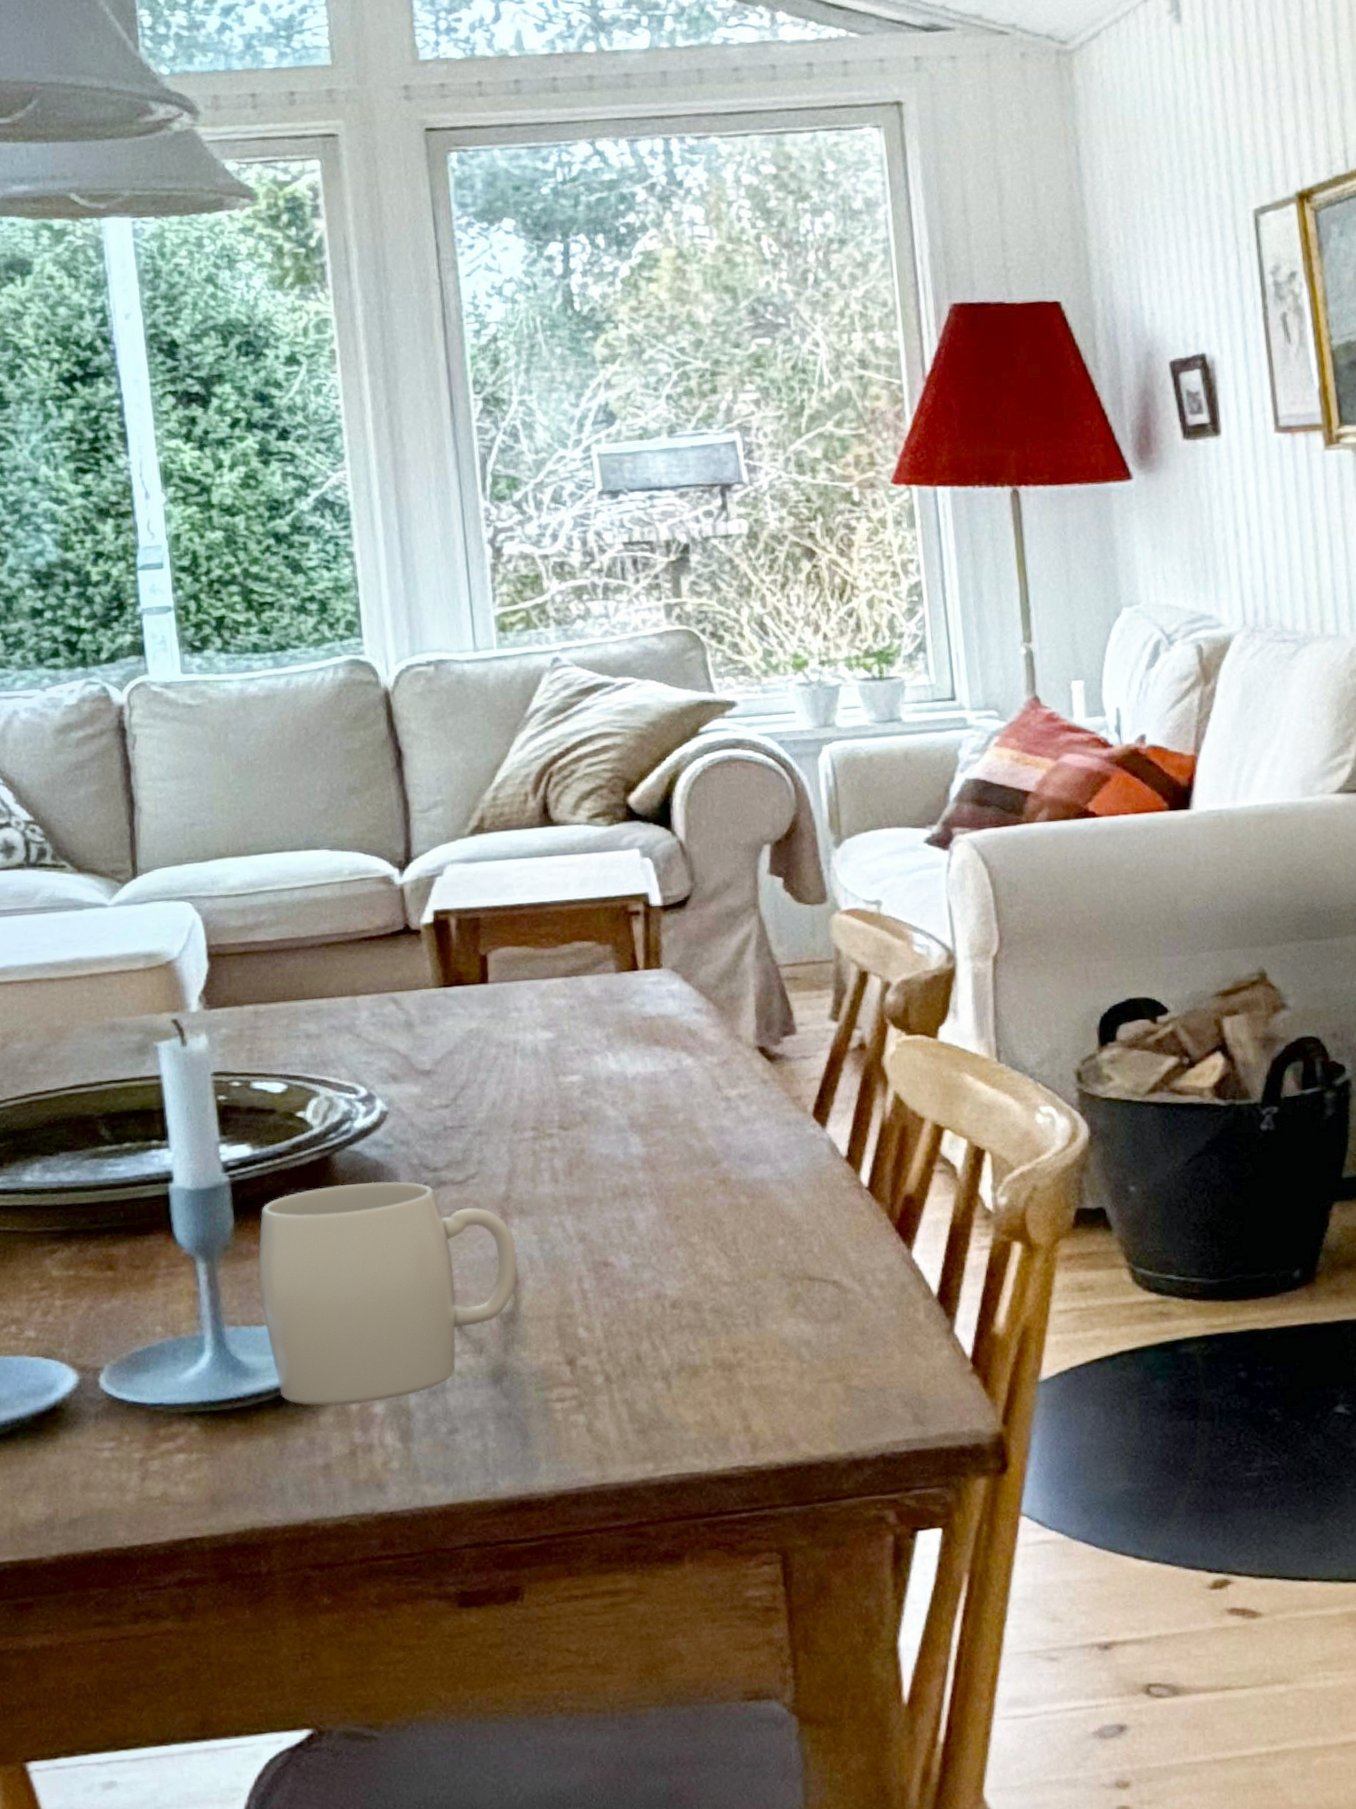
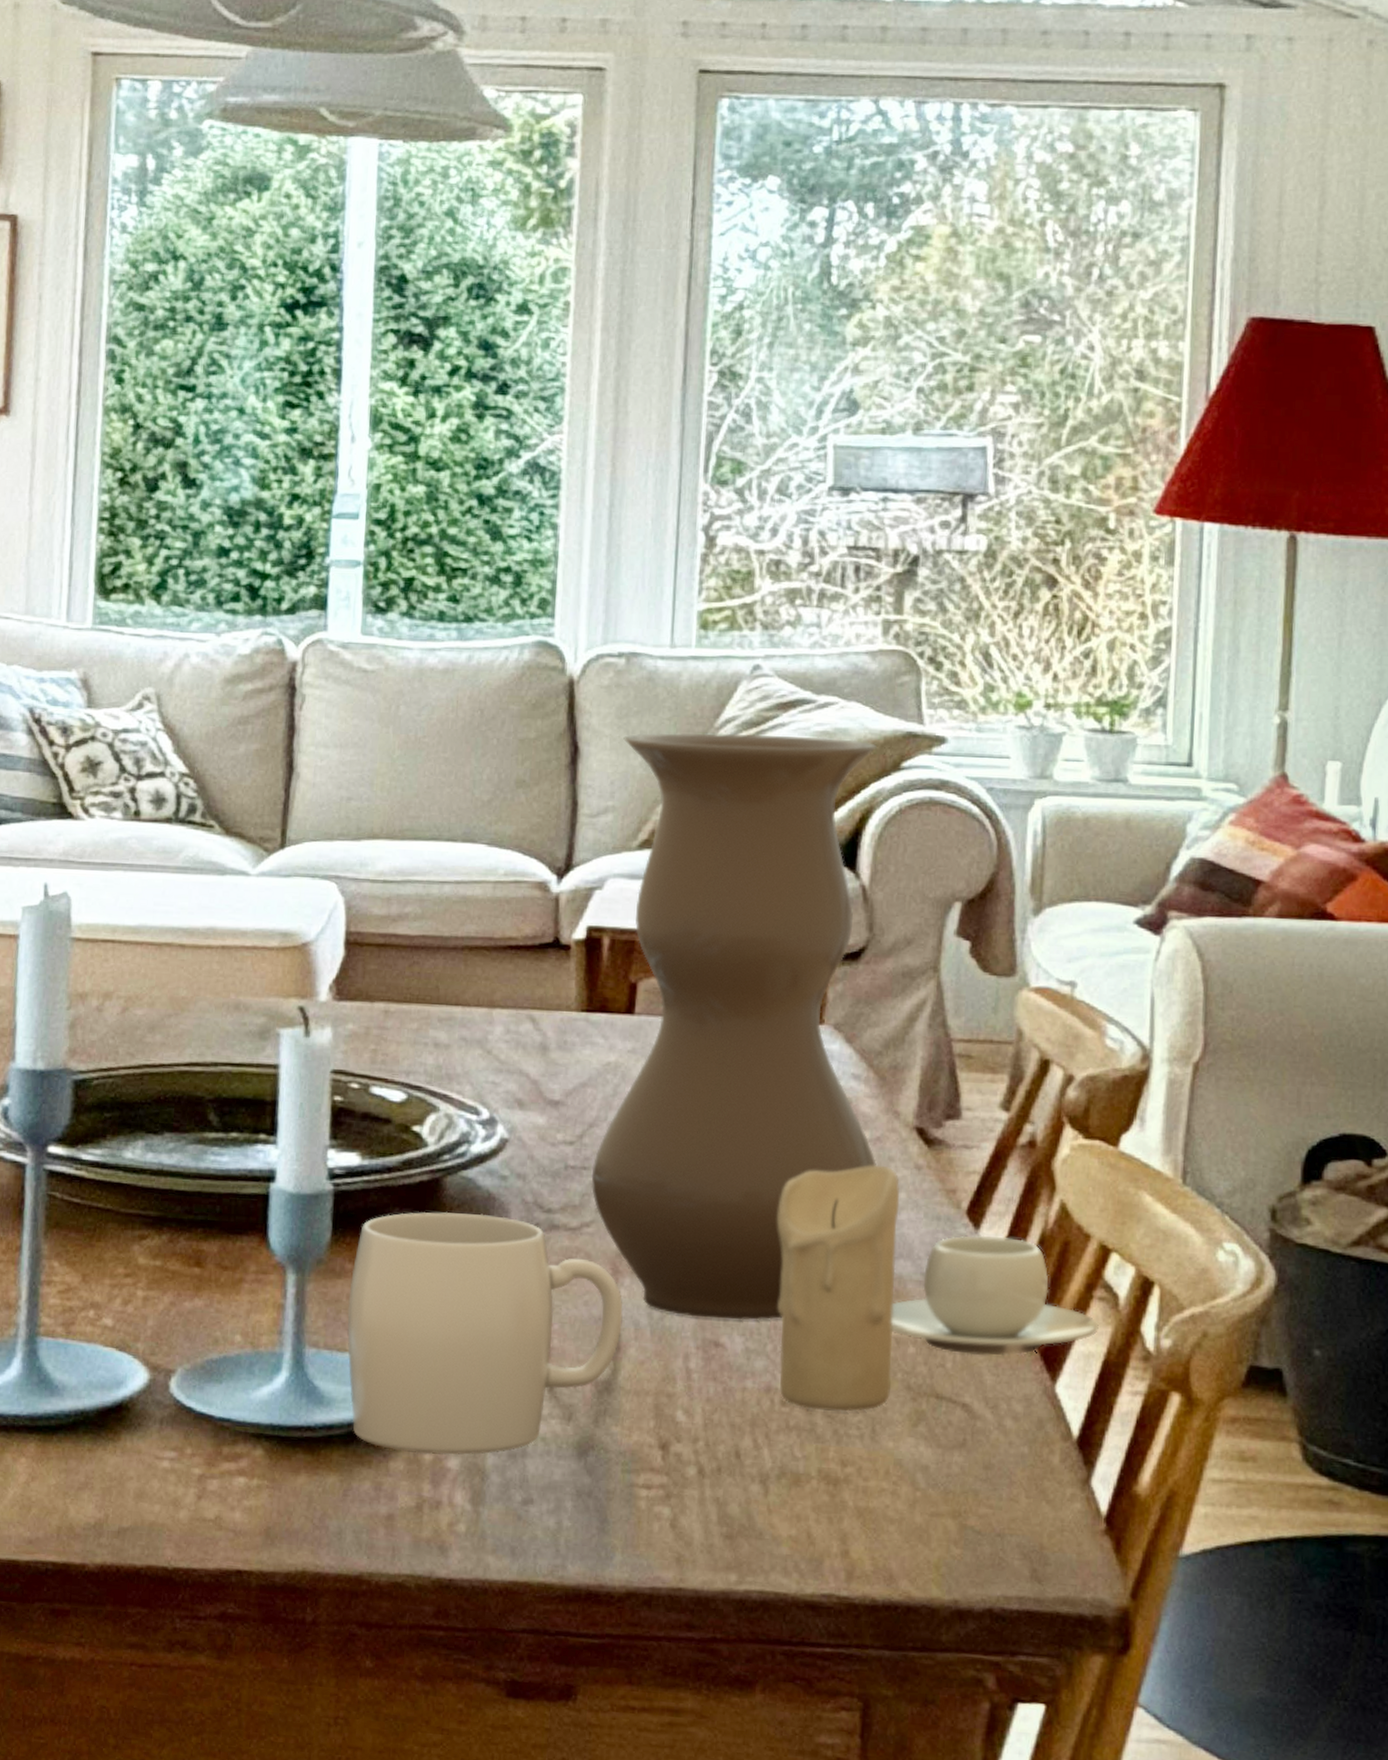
vase: none [442,713,727,1243] -> present [591,733,877,1320]
candle: none [644,1084,768,1307] -> present [777,1165,900,1411]
teacup: none [758,1130,944,1239] -> present [891,1235,1100,1356]

